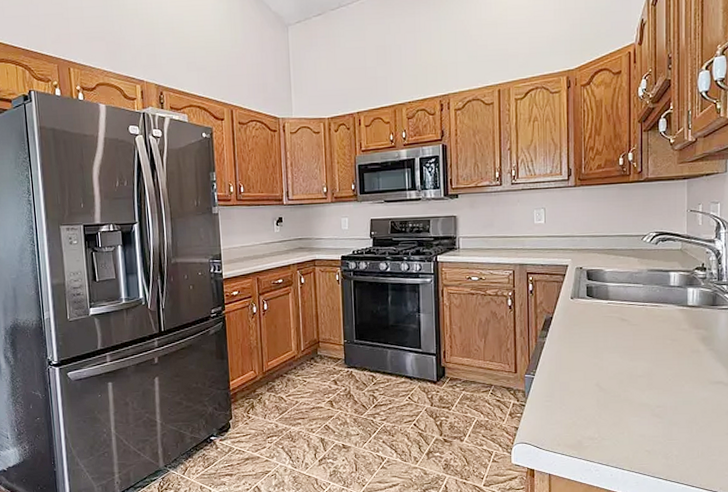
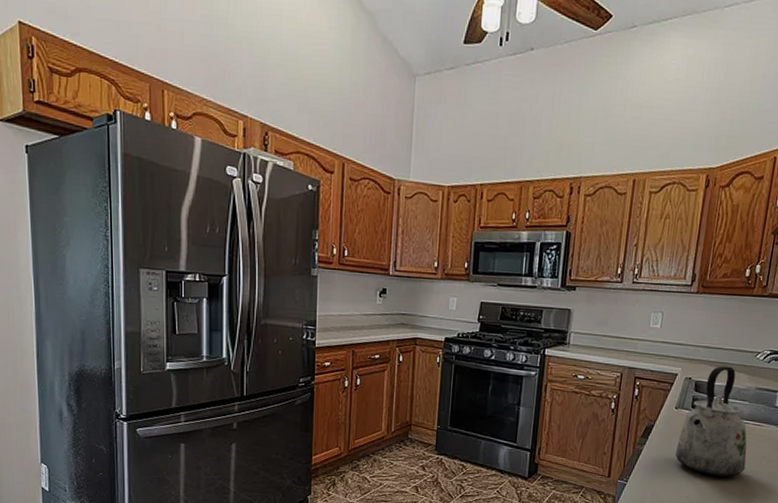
kettle: none [578,252,650,362] -> present [675,366,747,478]

